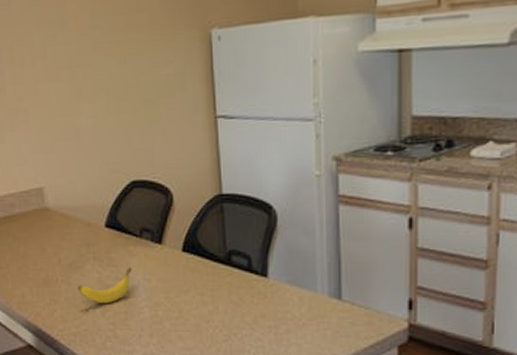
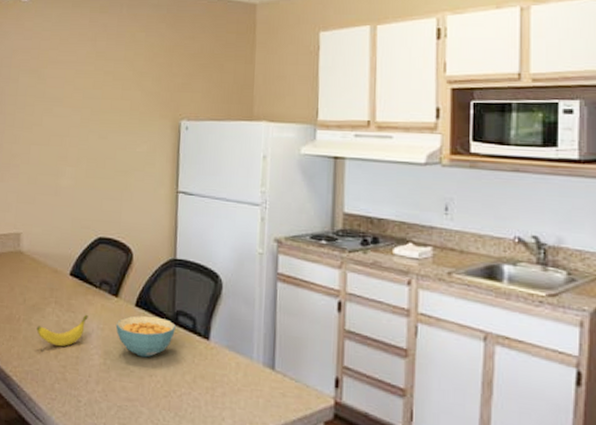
cereal bowl: none [163,259,229,304] -> present [115,315,176,358]

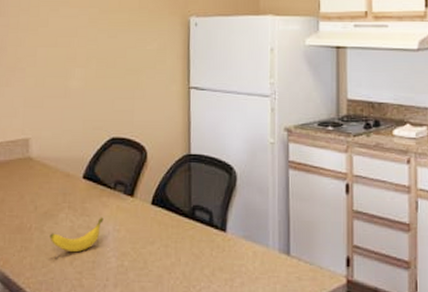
cereal bowl: present [115,315,176,358] -> none [132,213,193,255]

